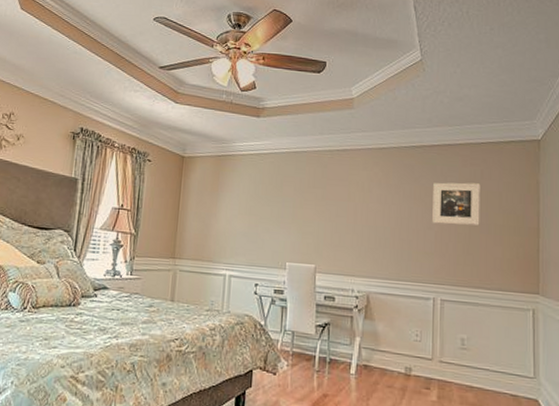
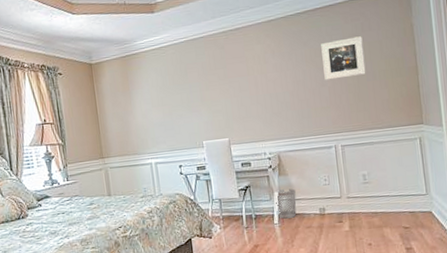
wastebasket: none [355,334,380,372] -> present [276,188,297,219]

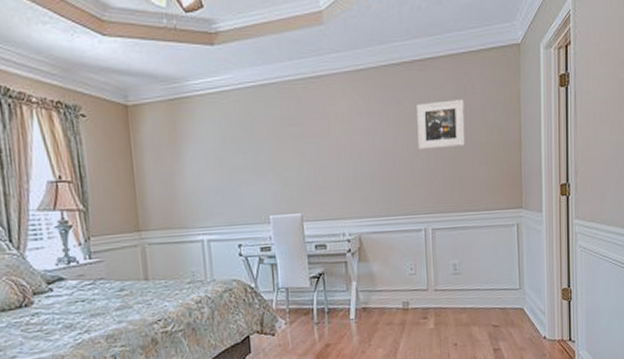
wastebasket: present [276,188,297,219] -> none [353,277,377,314]

